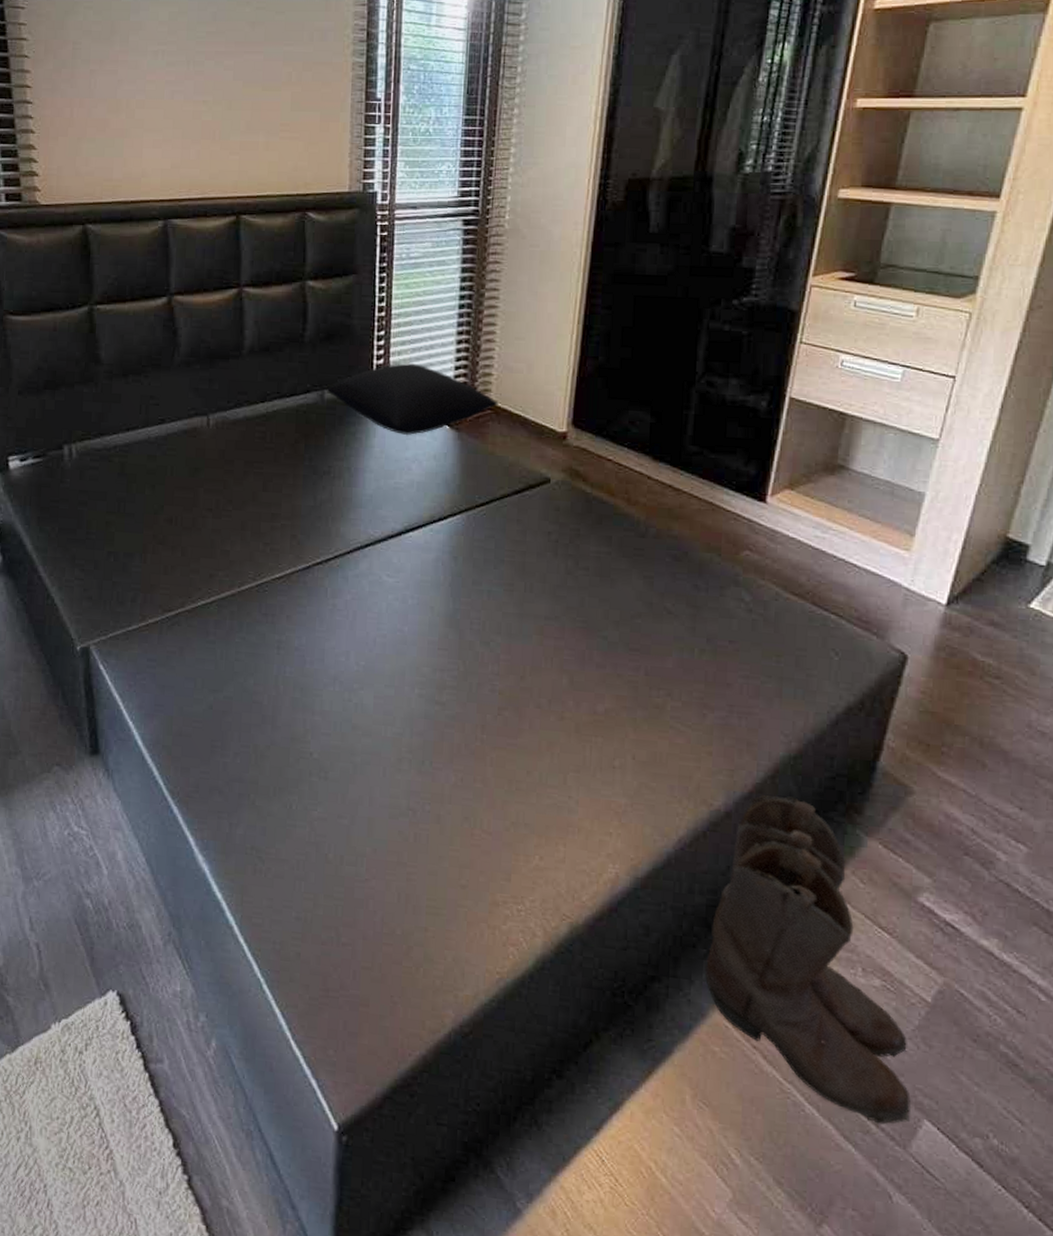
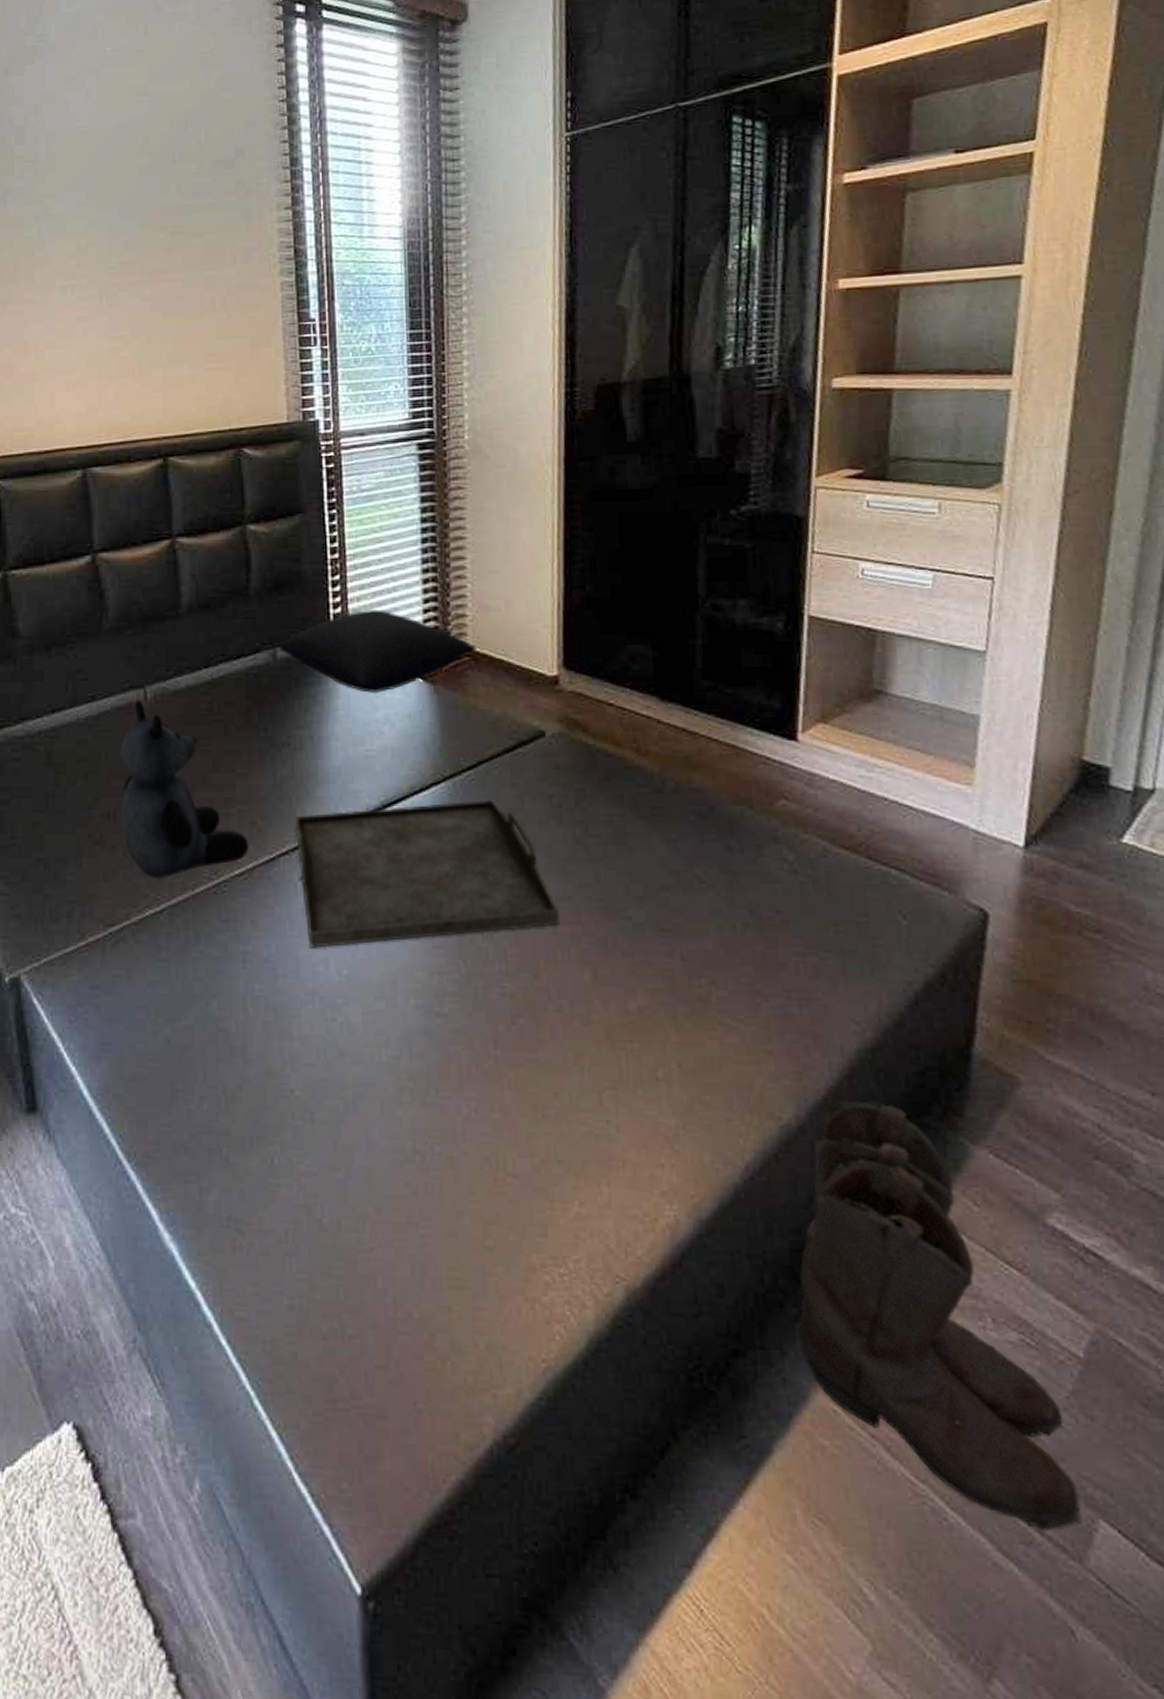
teddy bear: none [181,425,289,575] -> present [120,700,249,877]
serving tray: none [329,531,547,643] -> present [294,800,561,948]

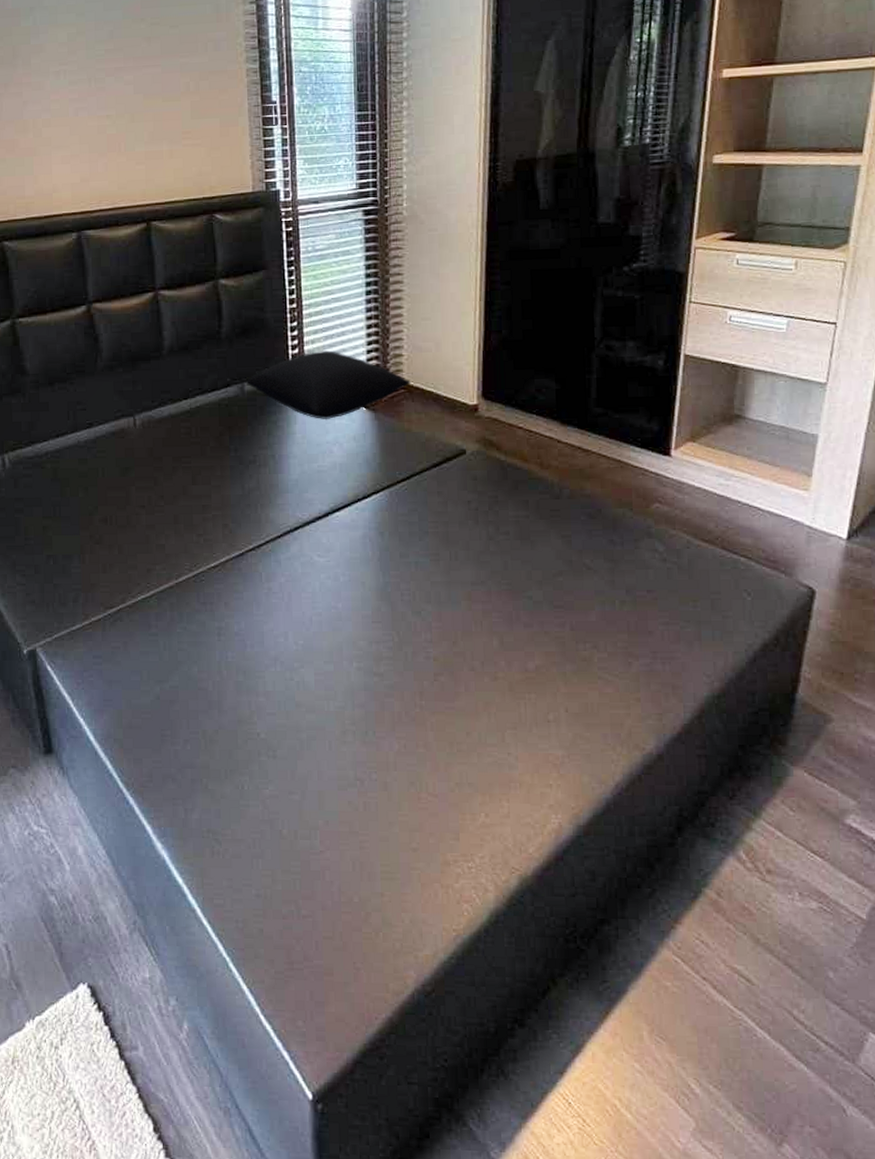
teddy bear: present [120,700,249,877] -> none [114,426,223,570]
serving tray: present [294,800,561,948] -> none [260,505,475,624]
boots: present [799,1099,1081,1531] -> none [651,734,856,1041]

